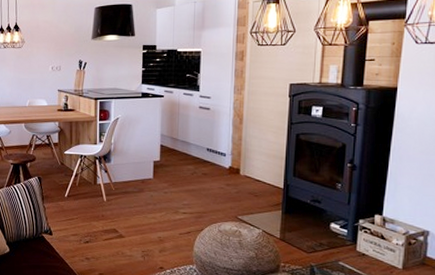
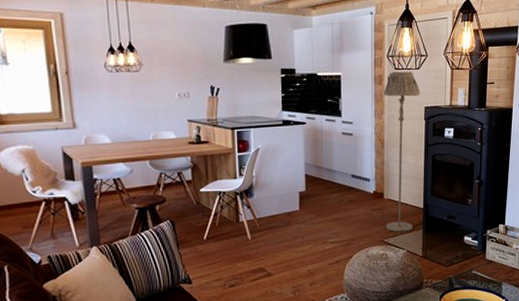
floor lamp: none [241,48,285,211] -> present [383,72,420,233]

